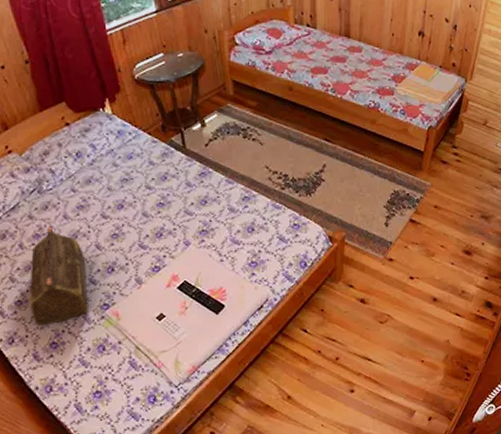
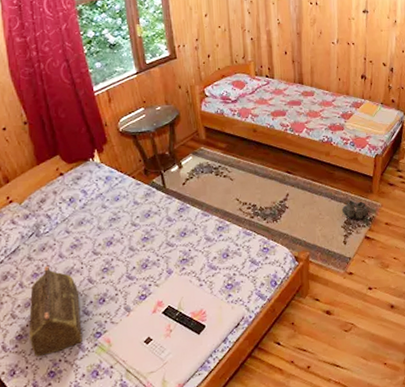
boots: none [385,177,417,200] -> present [341,200,369,220]

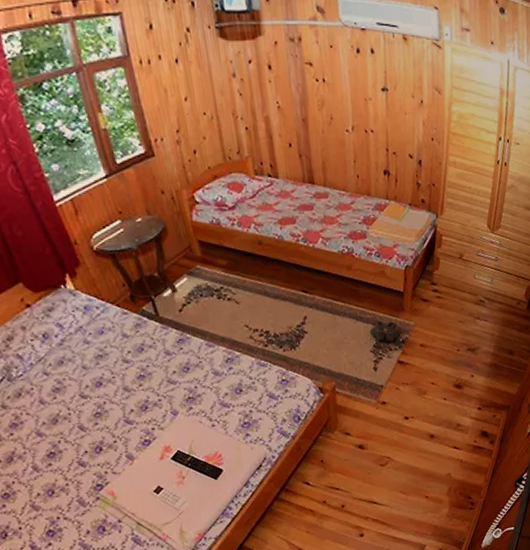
handbag: present [29,265,82,357] -> none [11,413,82,517]

